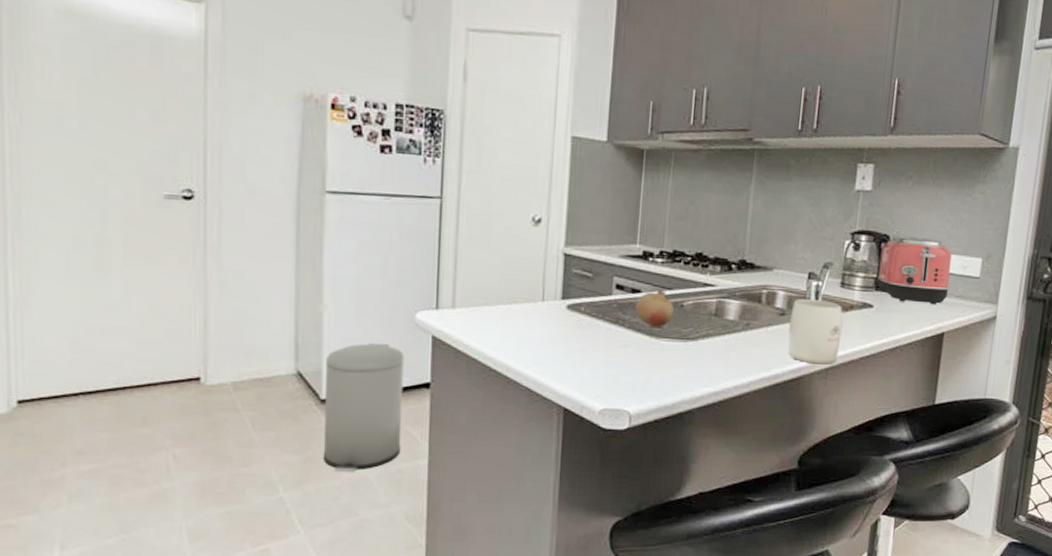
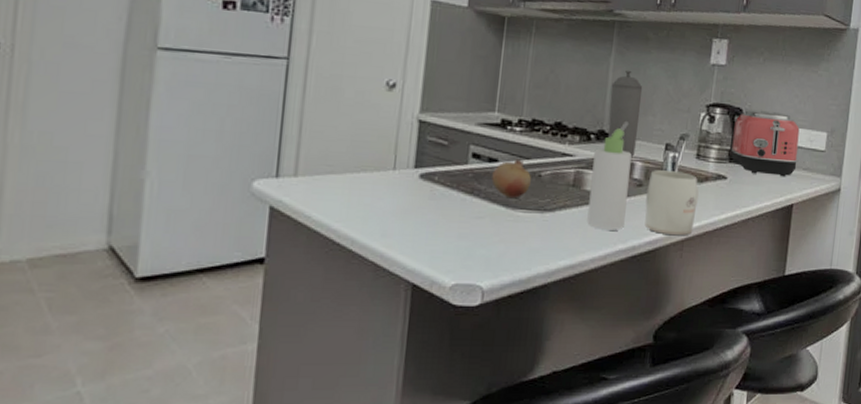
pedal bin: present [323,342,404,472] -> none [133,213,237,360]
bottle: none [730,251,774,359] -> present [587,122,632,230]
canister: none [749,198,785,286] -> present [607,70,643,157]

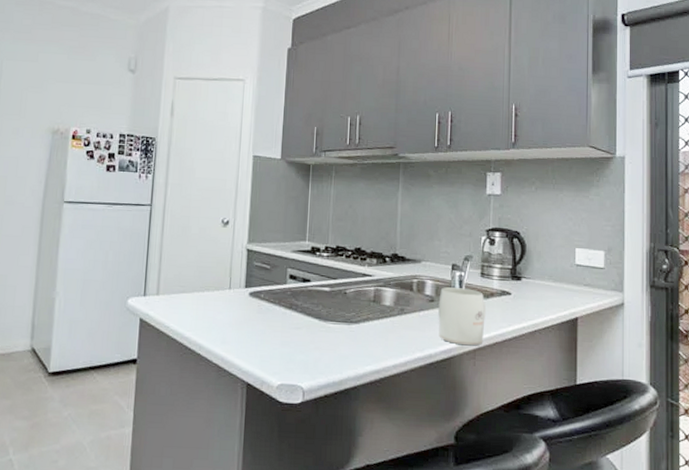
fruit: present [492,159,531,199] -> none [306,279,338,313]
bottle: present [587,122,632,230] -> none [388,246,423,340]
canister: present [607,70,643,157] -> none [400,202,428,276]
toaster: present [730,109,800,177] -> none [512,232,579,293]

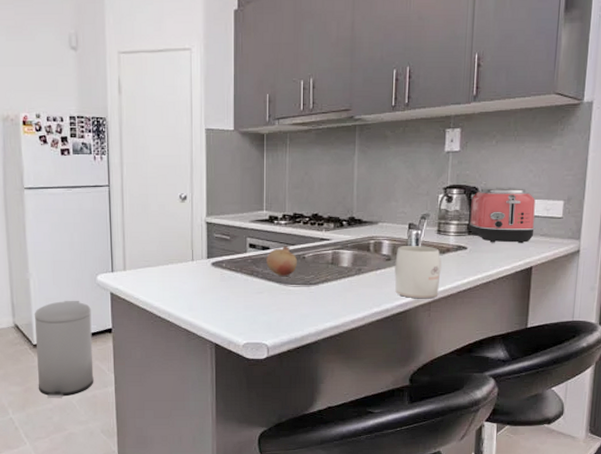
pedal bin: none [46,324,117,437] -> present [34,300,94,398]
fruit: none [306,279,338,313] -> present [266,246,297,277]
toaster: none [512,232,579,293] -> present [469,187,536,244]

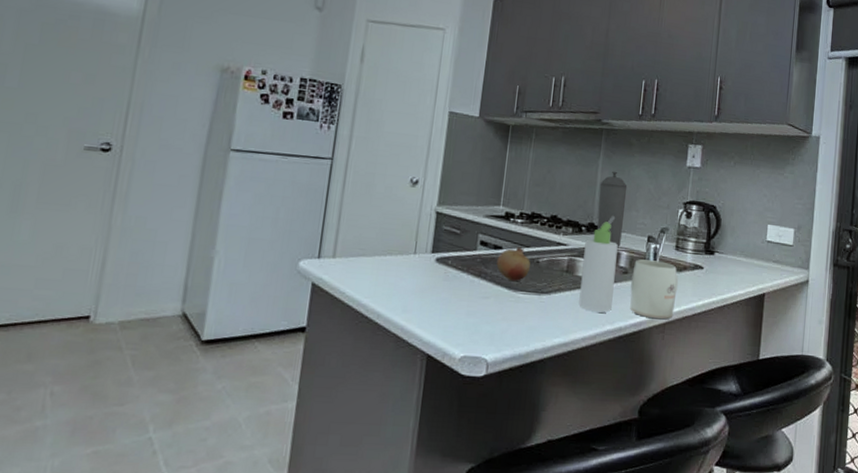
pedal bin: present [34,300,94,398] -> none [196,287,285,413]
bottle: none [346,208,379,297] -> present [579,216,618,313]
canister: none [357,165,385,237] -> present [597,171,628,247]
toaster: present [469,187,536,244] -> none [706,206,769,269]

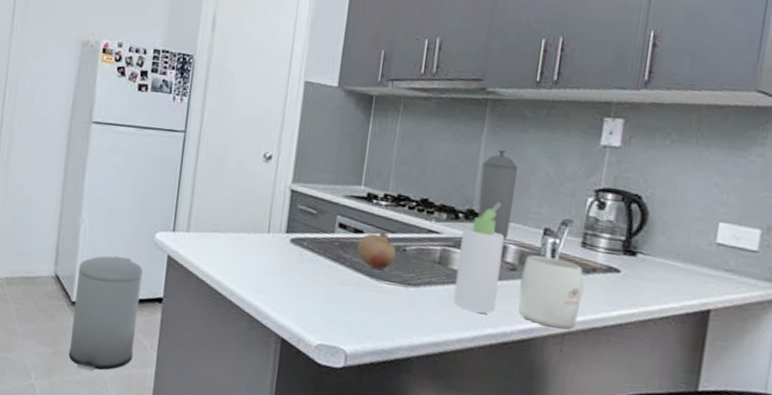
pedal bin: none [196,287,285,413] -> present [68,255,143,371]

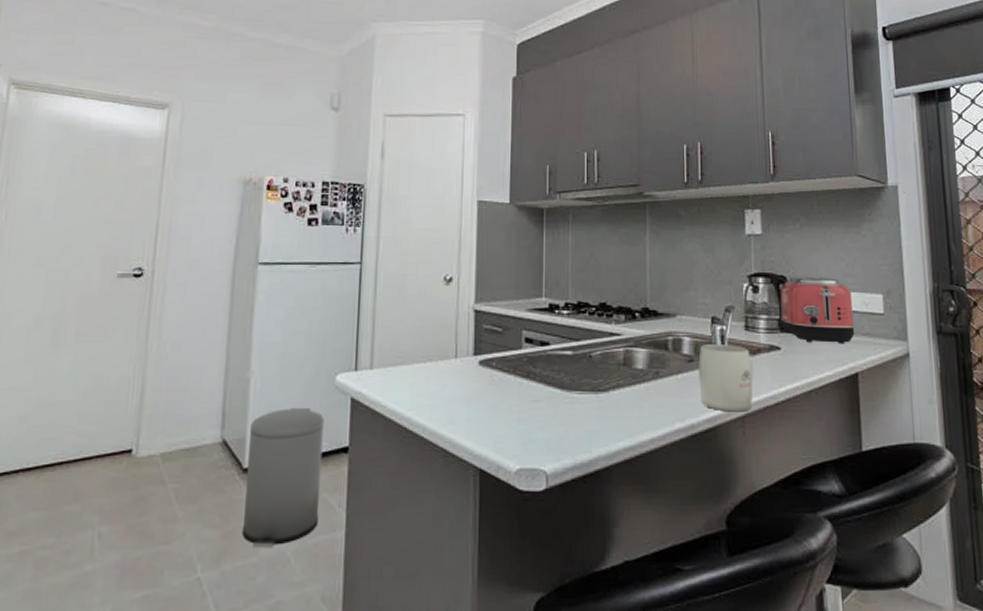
fruit: present [357,231,396,270] -> none [545,341,582,381]
bottle: present [453,202,504,314] -> none [641,298,680,408]
canister: present [477,149,519,239] -> none [650,247,682,332]
toaster: none [625,196,721,278] -> present [780,276,856,344]

